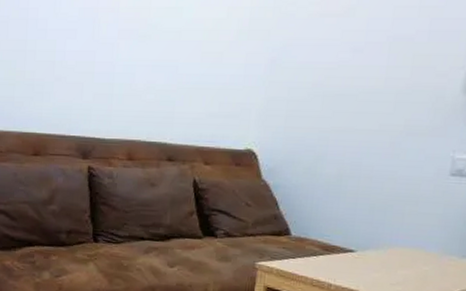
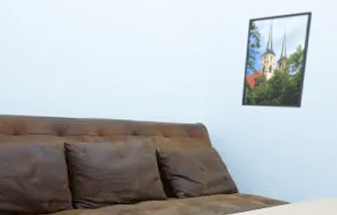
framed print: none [302,13,405,135] -> present [241,11,313,108]

